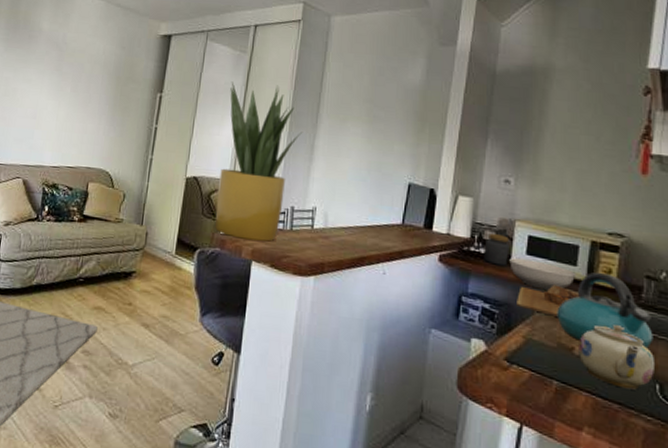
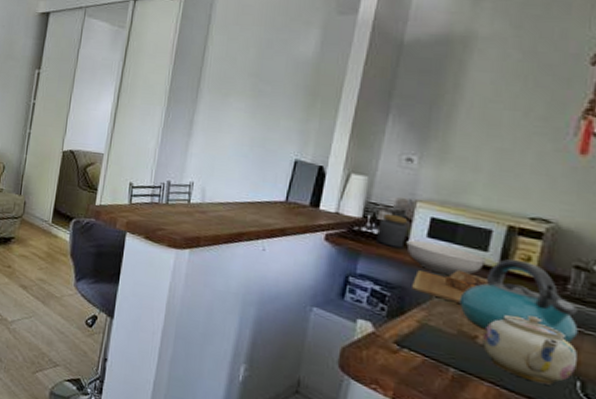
planter: present [214,81,303,242] -> none [89,57,182,215]

